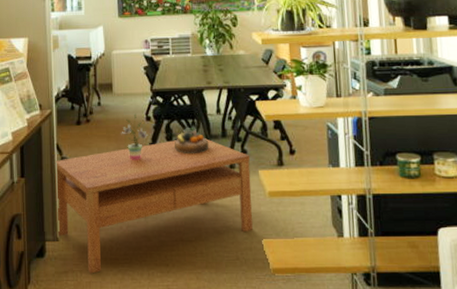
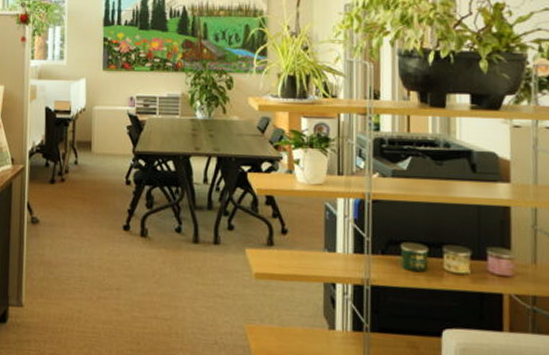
coffee table: present [54,138,253,274] -> none [21,208,236,346]
potted plant: present [121,113,149,160] -> none [97,176,127,227]
decorative bowl: present [174,126,209,155] -> none [154,195,193,226]

